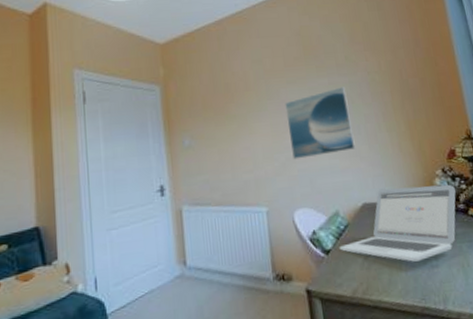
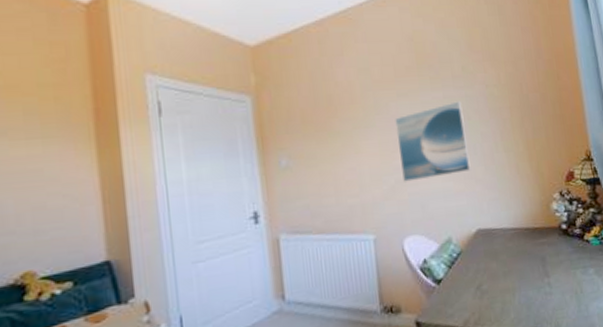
laptop: present [339,184,456,262] -> none [451,208,573,290]

